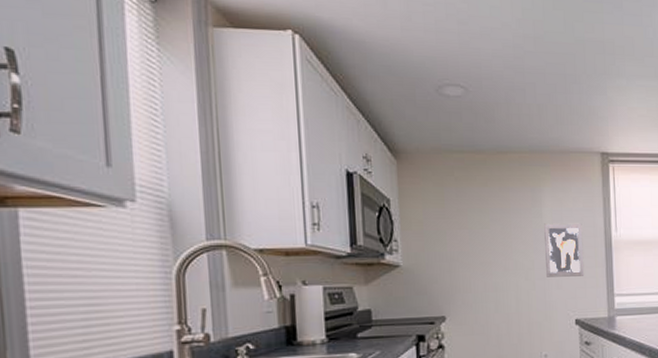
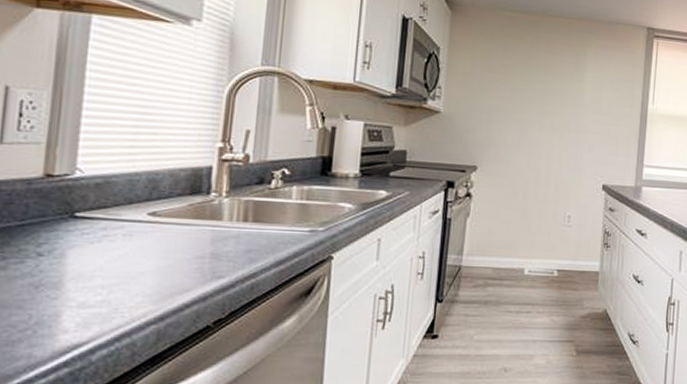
wall art: present [544,223,585,277] -> none [580,88,621,144]

